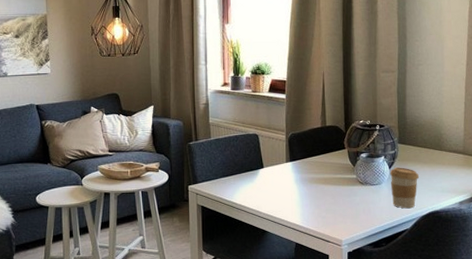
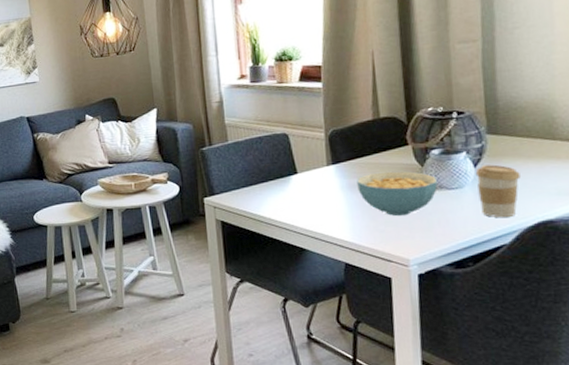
cereal bowl: none [307,169,365,206] -> present [357,171,438,217]

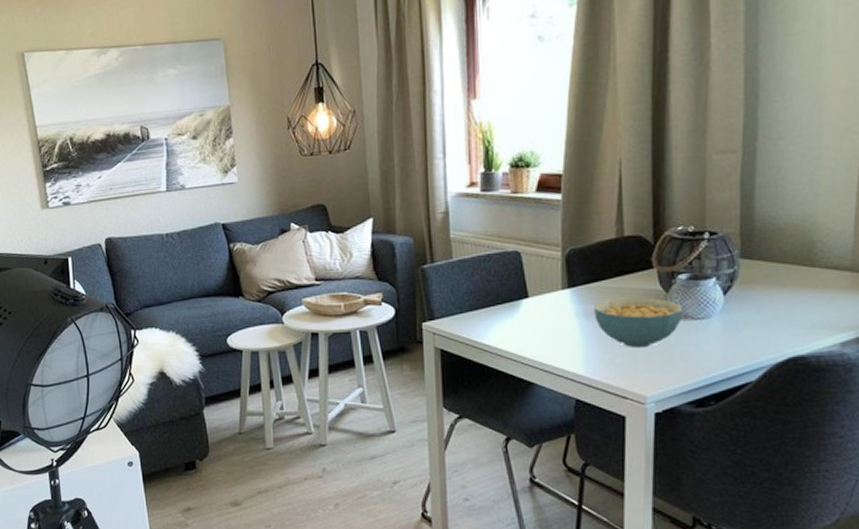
coffee cup: present [475,164,520,218] -> none [724,292,773,353]

